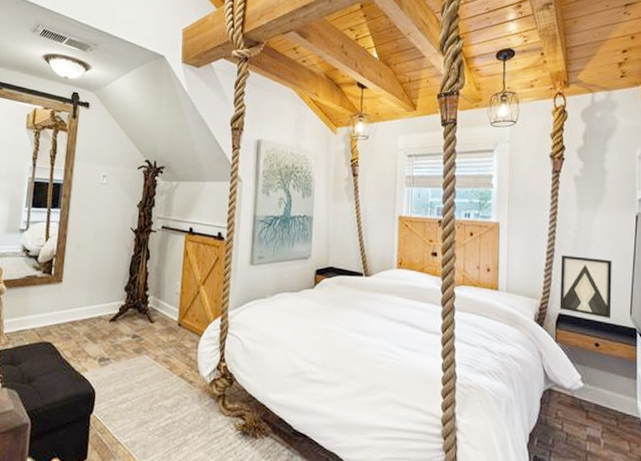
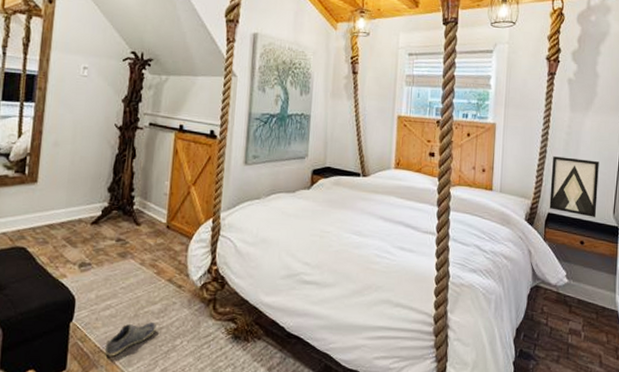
shoe: none [123,415,170,448] -> present [105,321,157,356]

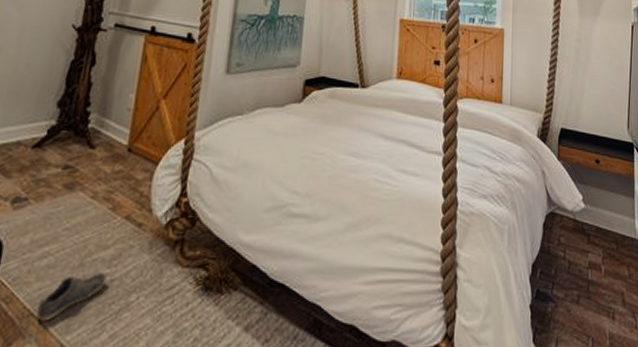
wall art: present [549,156,599,217] -> none [562,65,611,133]

